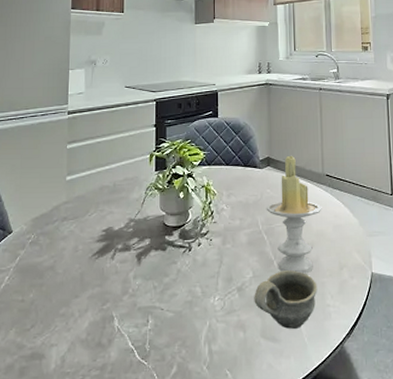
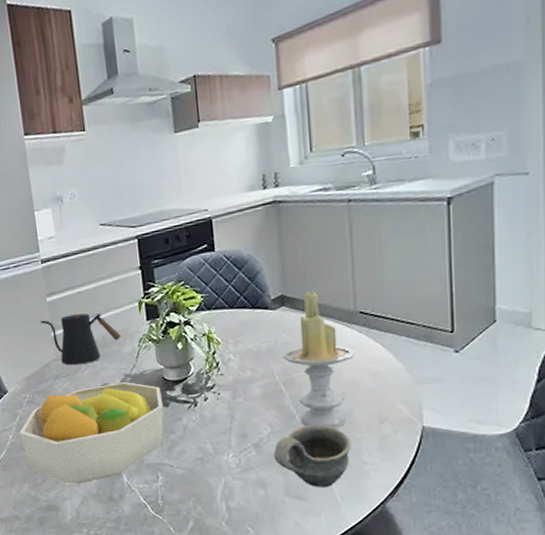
fruit bowl: none [16,226,161,329] -> present [19,382,164,484]
kettle: none [58,161,130,209] -> present [41,313,121,366]

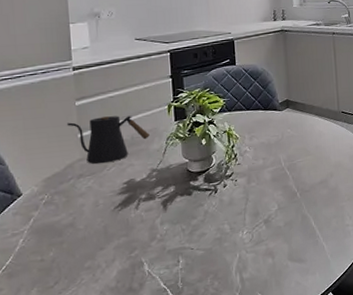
fruit bowl: present [19,382,164,484] -> none [31,176,187,282]
cup: present [273,425,352,487] -> none [280,199,338,250]
candle: present [282,290,355,429] -> none [287,96,339,202]

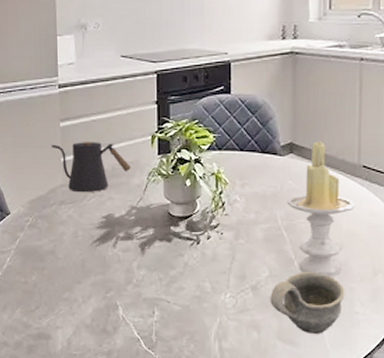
cup: none [280,199,338,250] -> present [270,272,345,334]
candle: none [287,96,339,202] -> present [286,141,356,277]

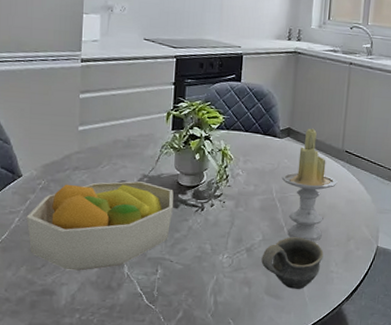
fruit bowl: none [17,214,167,313] -> present [26,181,174,271]
kettle: present [52,142,131,193] -> none [70,113,145,160]

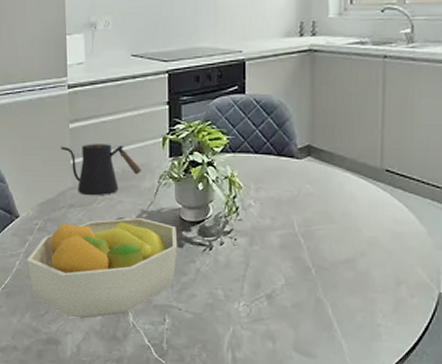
kettle: none [70,113,145,160] -> present [61,144,141,196]
cup: present [261,237,324,289] -> none [286,280,366,346]
candle: present [281,128,338,242] -> none [304,143,378,287]

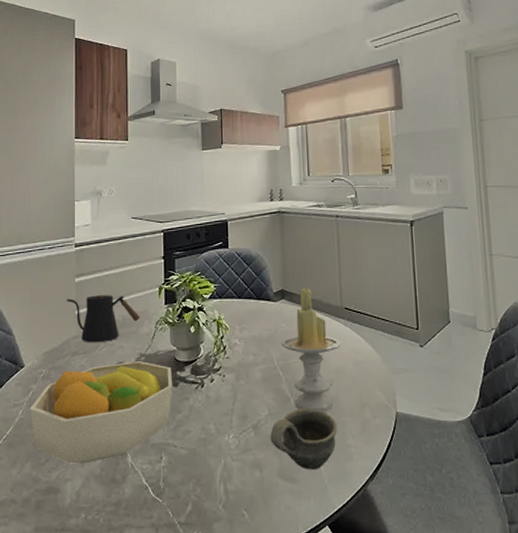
cup: none [286,280,366,346] -> present [270,409,338,469]
candle: none [304,143,378,287] -> present [281,287,341,412]

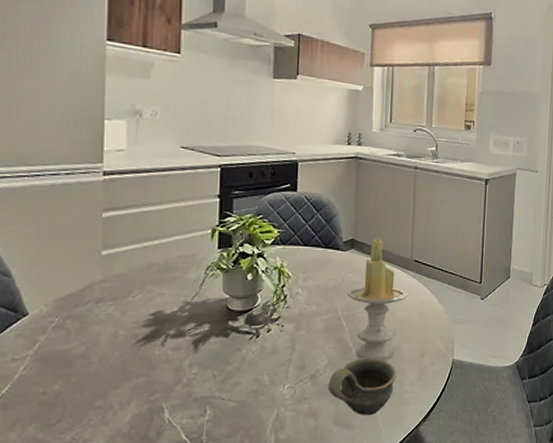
fruit bowl: present [29,361,173,464] -> none [34,310,224,423]
kettle: present [67,295,140,343] -> none [90,234,186,289]

